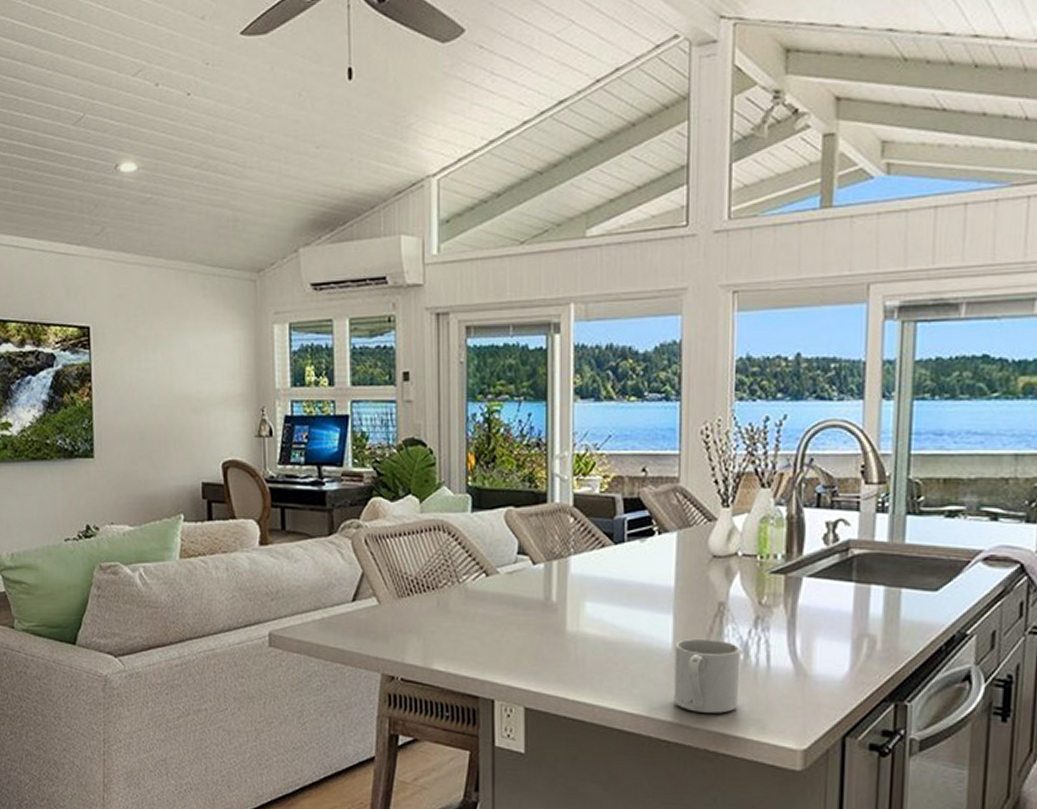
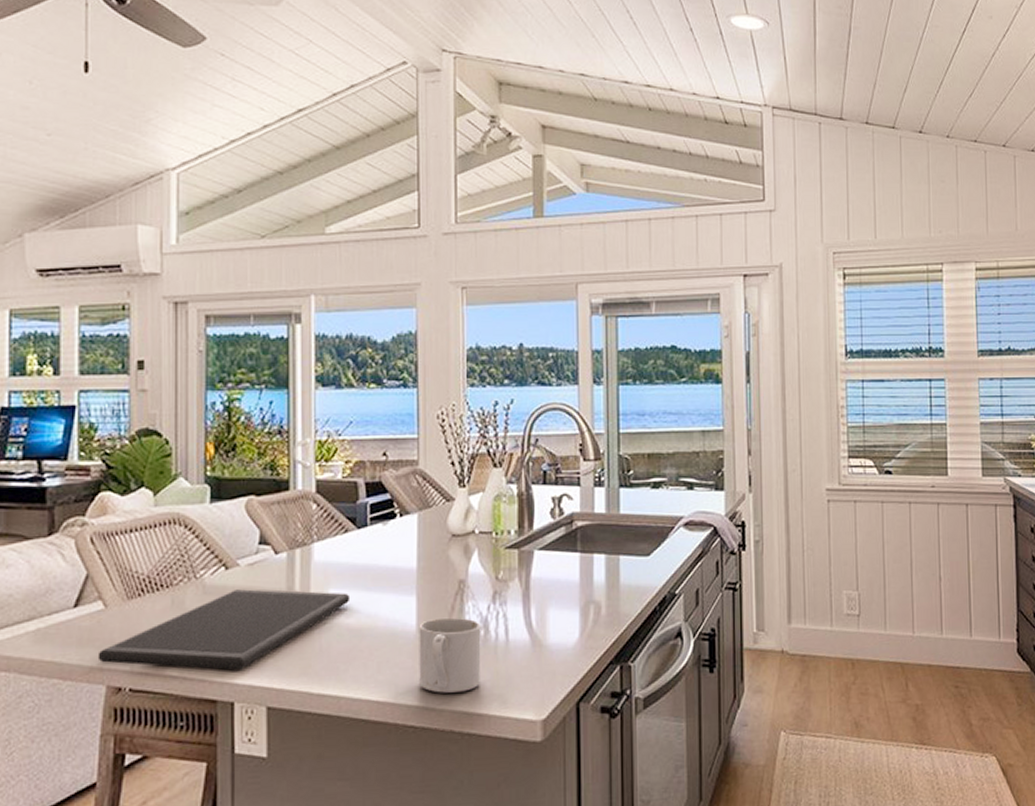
cutting board: none [373,596,606,671] -> present [97,589,351,670]

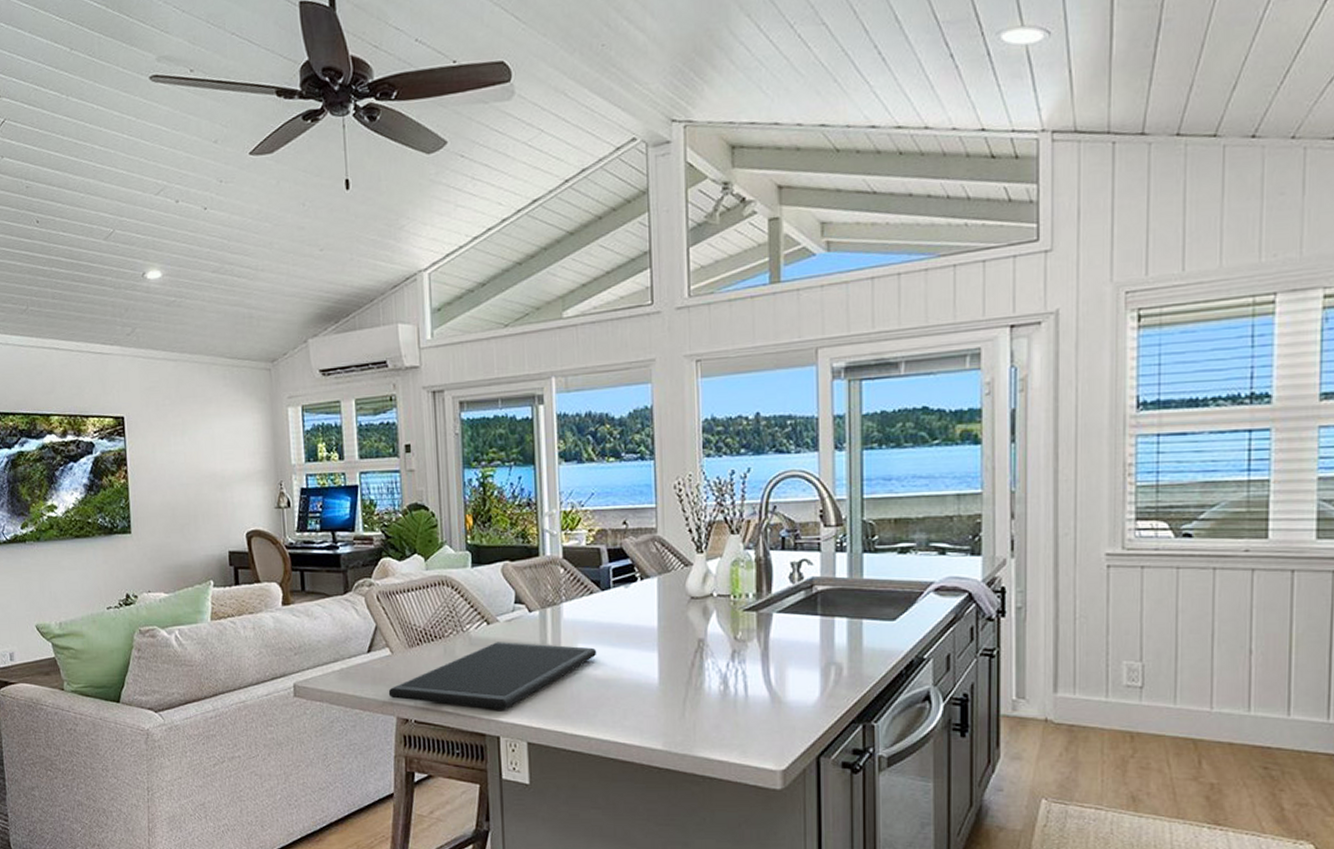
mug: present [419,617,481,693] -> none [661,672,721,740]

